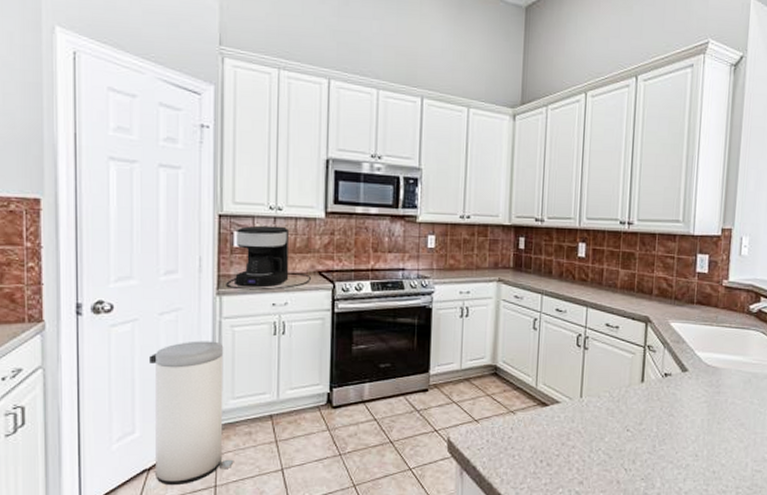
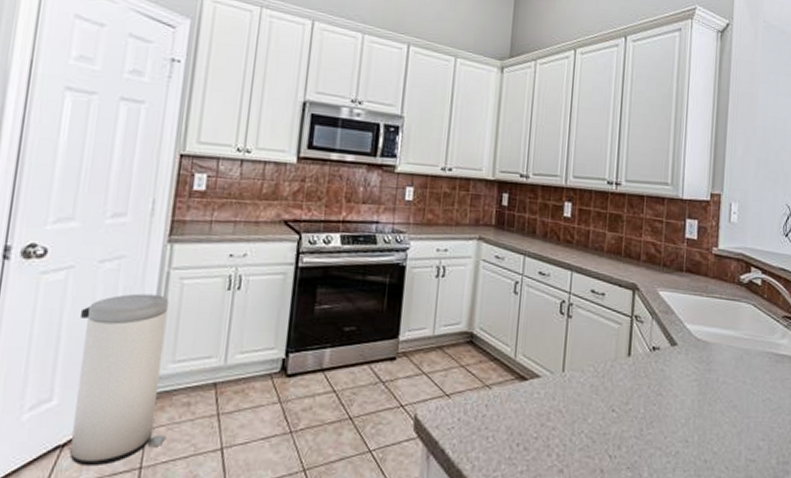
coffee maker: present [226,225,311,291] -> none [179,168,275,240]

